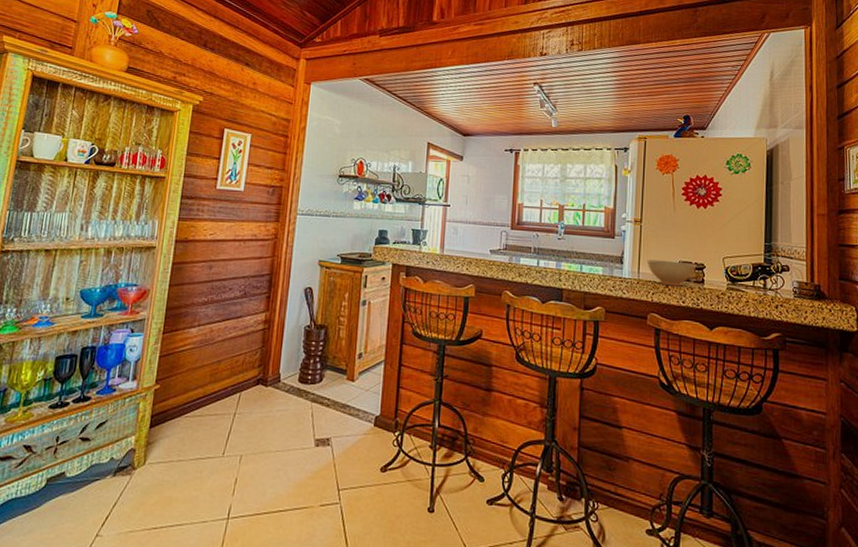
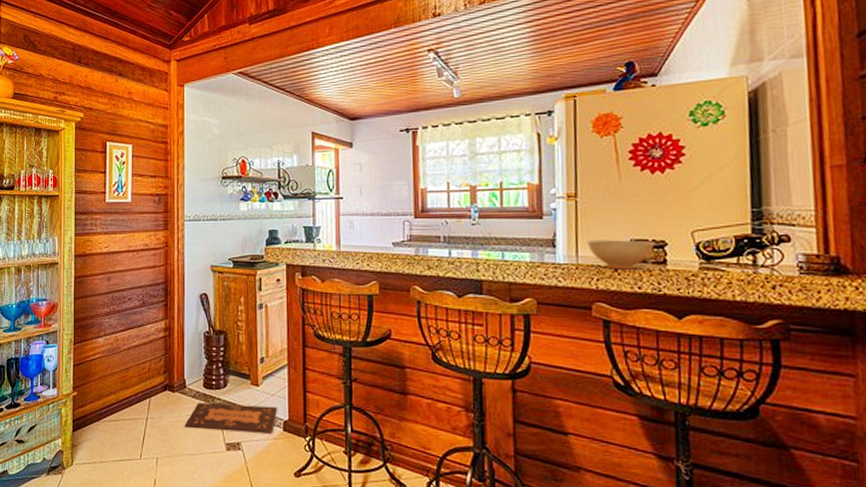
doormat: none [275,397,371,428] -> present [185,403,278,432]

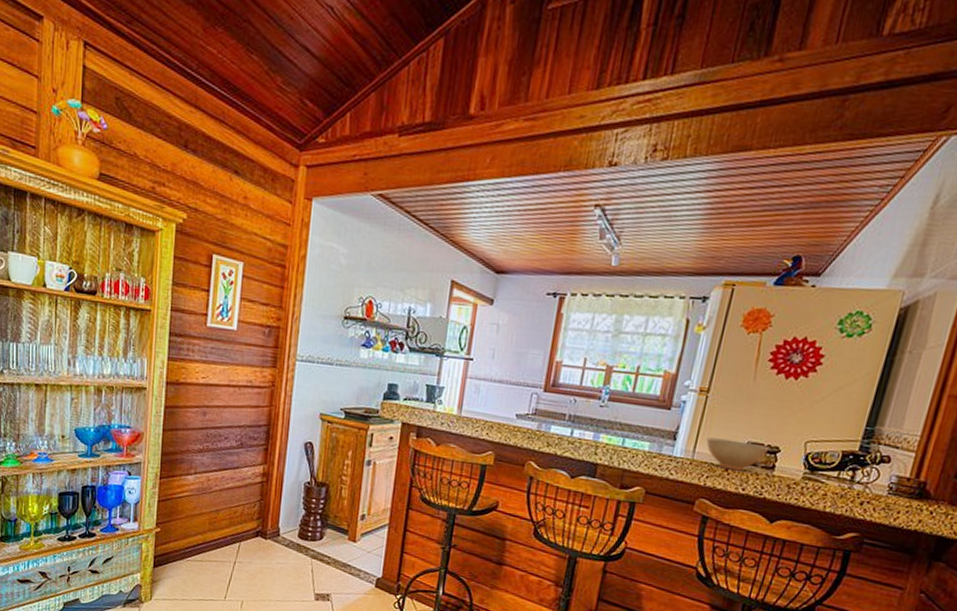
doormat: present [185,403,278,432] -> none [275,552,373,588]

